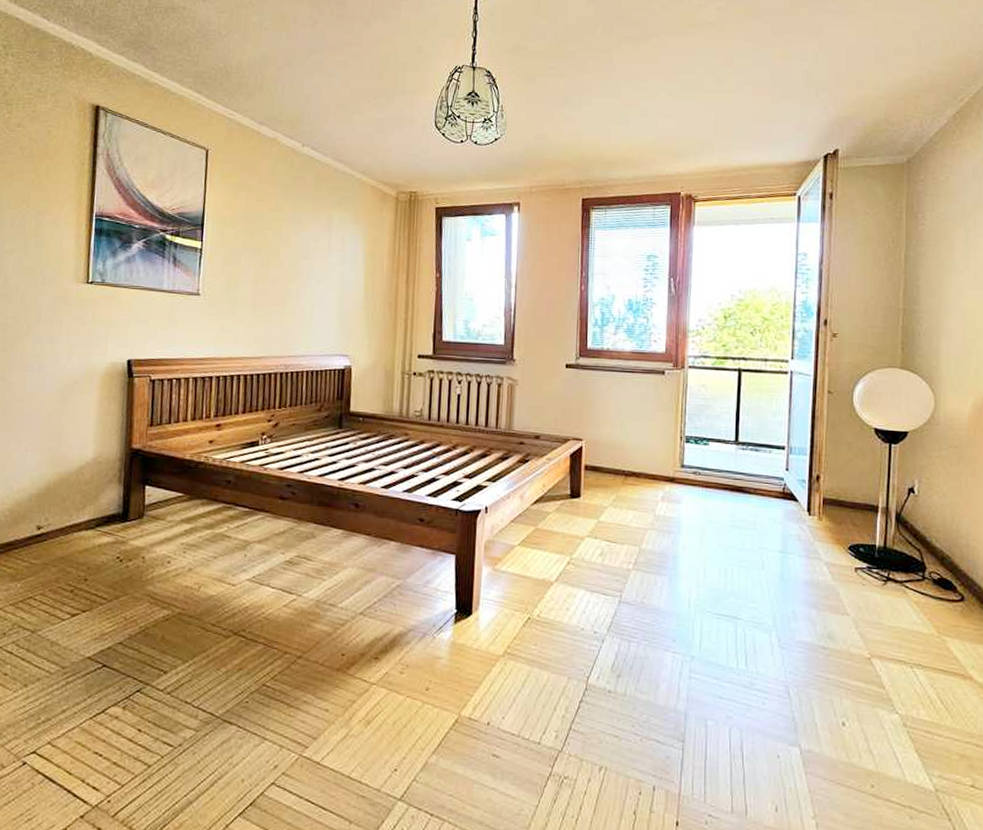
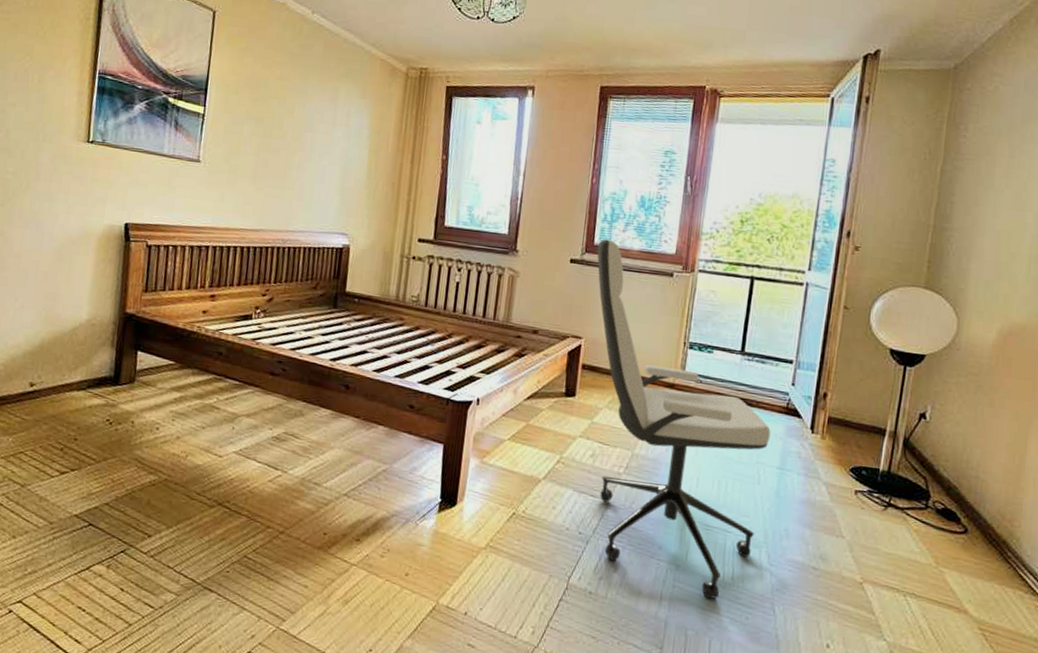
office chair: none [590,343,770,688] -> present [597,239,771,600]

